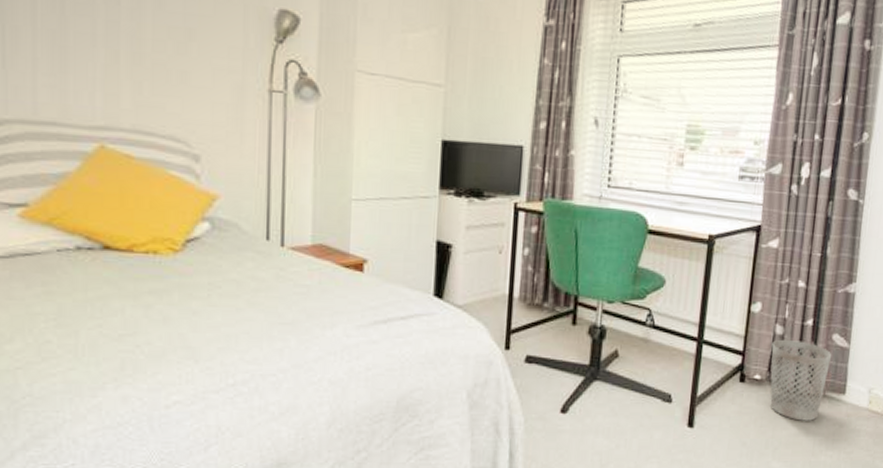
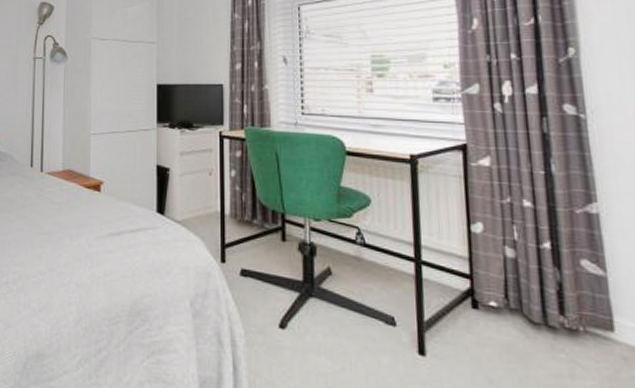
wastebasket: present [770,339,832,421] -> none [504,263,585,361]

